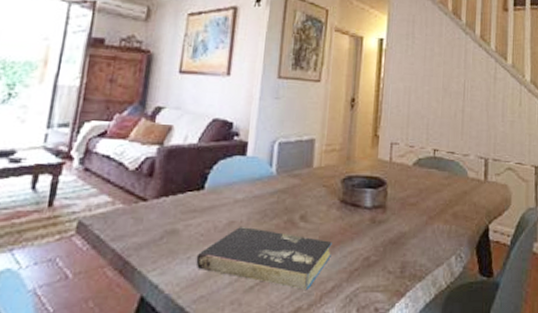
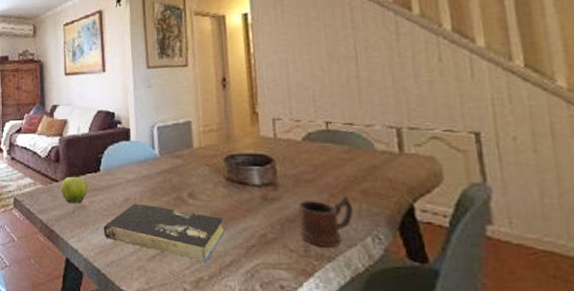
fruit: none [148,193,186,227] -> present [61,175,88,203]
mug: none [398,218,444,268] -> present [298,196,353,248]

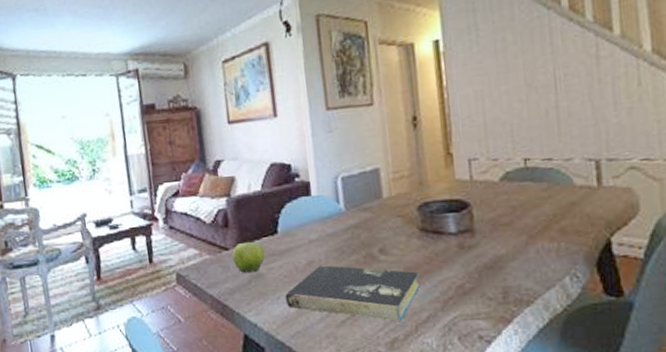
mug: present [298,196,353,248] -> none [496,236,552,292]

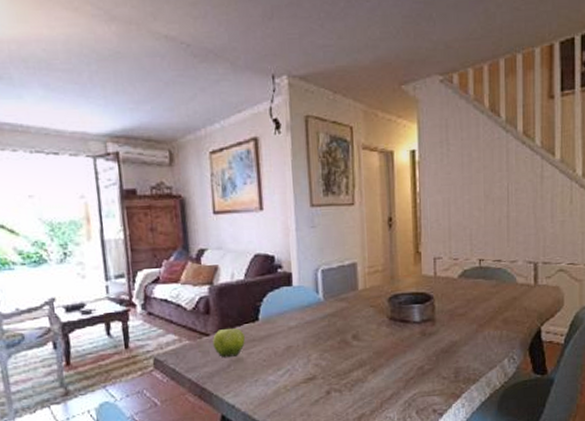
book: present [285,264,420,321] -> none [263,349,386,399]

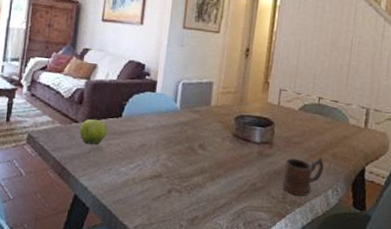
mug: none [451,325,495,372] -> present [281,157,324,196]

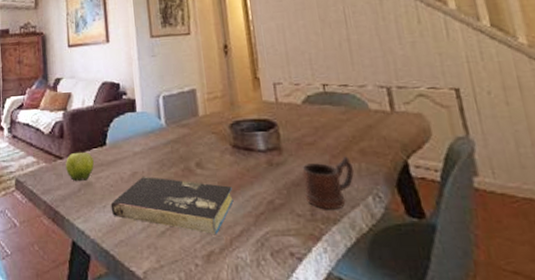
book: none [115,148,225,204] -> present [110,175,234,234]

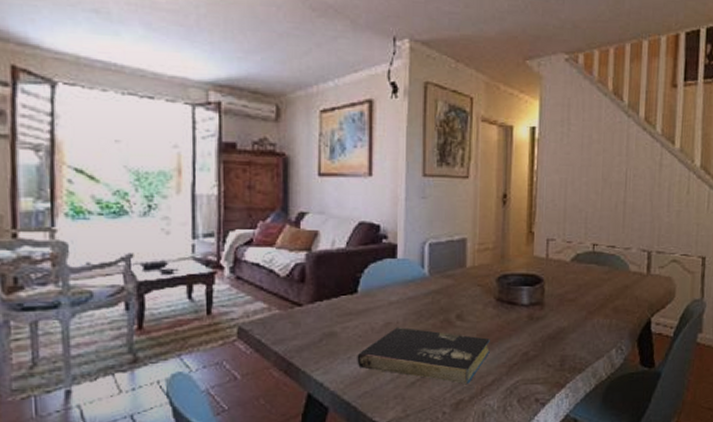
fruit: present [66,150,94,181] -> none [306,297,340,330]
mug: present [302,156,354,210] -> none [557,313,605,361]

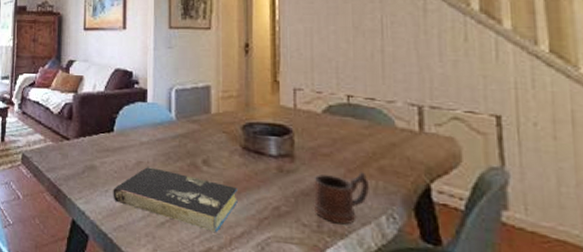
mug: none [557,313,605,361] -> present [313,172,369,225]

